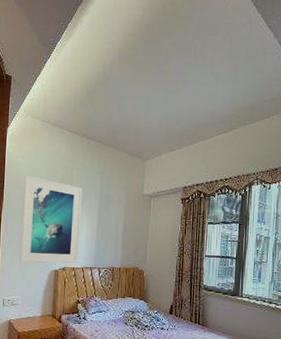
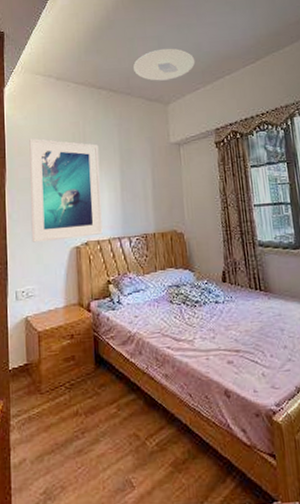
ceiling light: none [121,109,176,139] -> present [133,48,196,81]

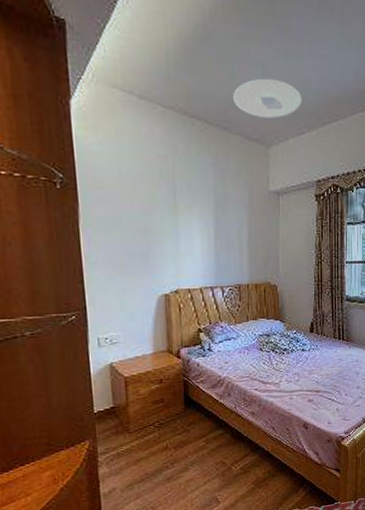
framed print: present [29,138,103,243] -> none [106,168,194,288]

